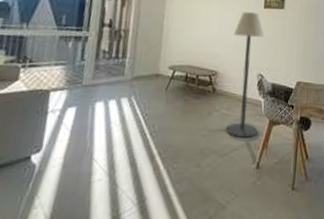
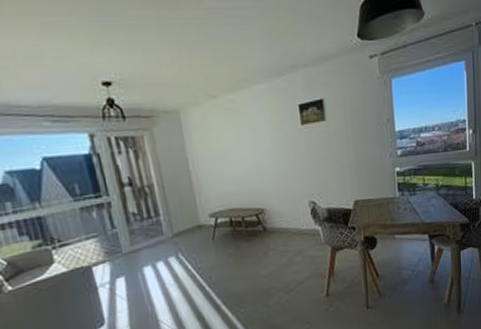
floor lamp: present [226,11,264,138] -> none [271,131,321,272]

